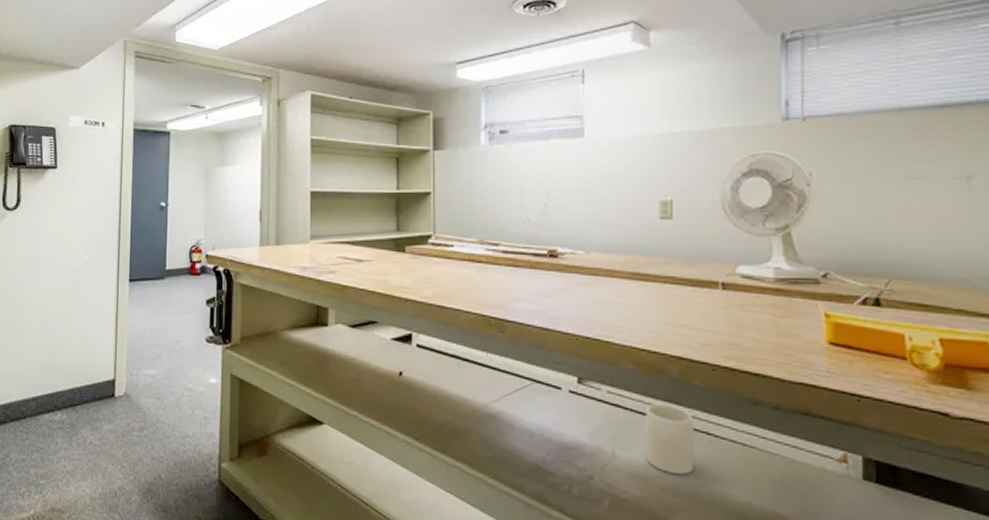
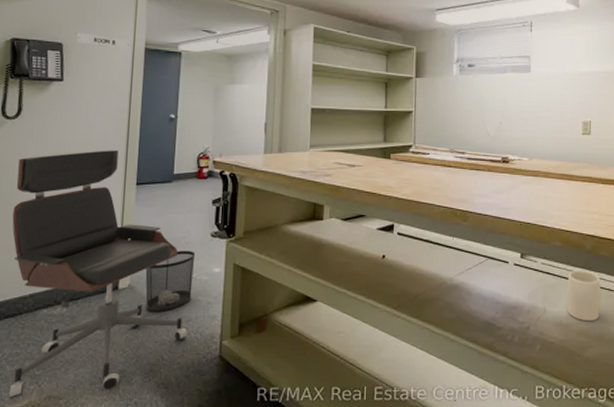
office chair: none [14,242,185,507] -> present [8,149,188,398]
waste bin: none [140,356,191,426] -> present [145,250,196,313]

